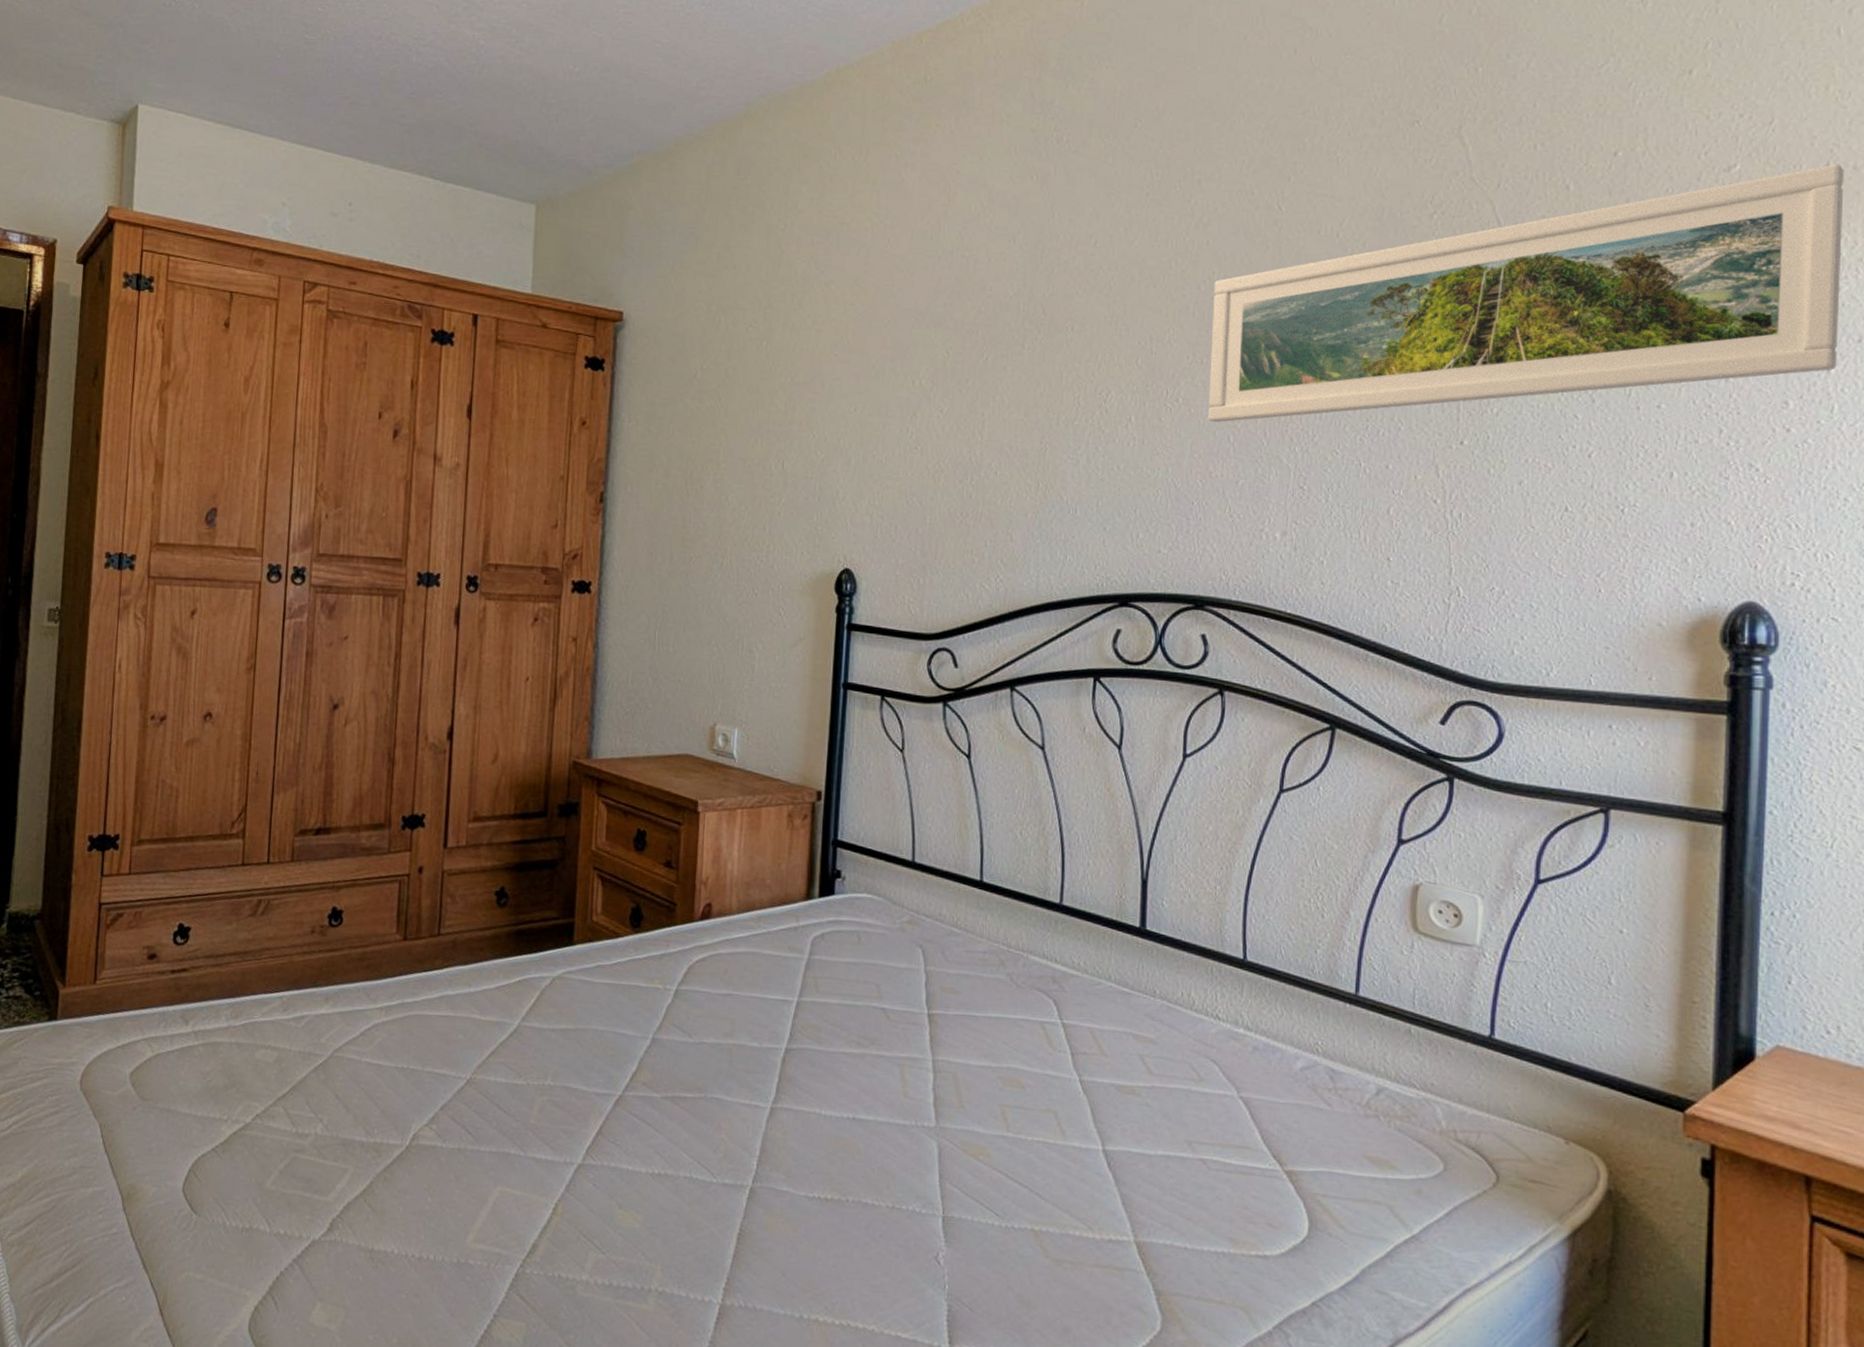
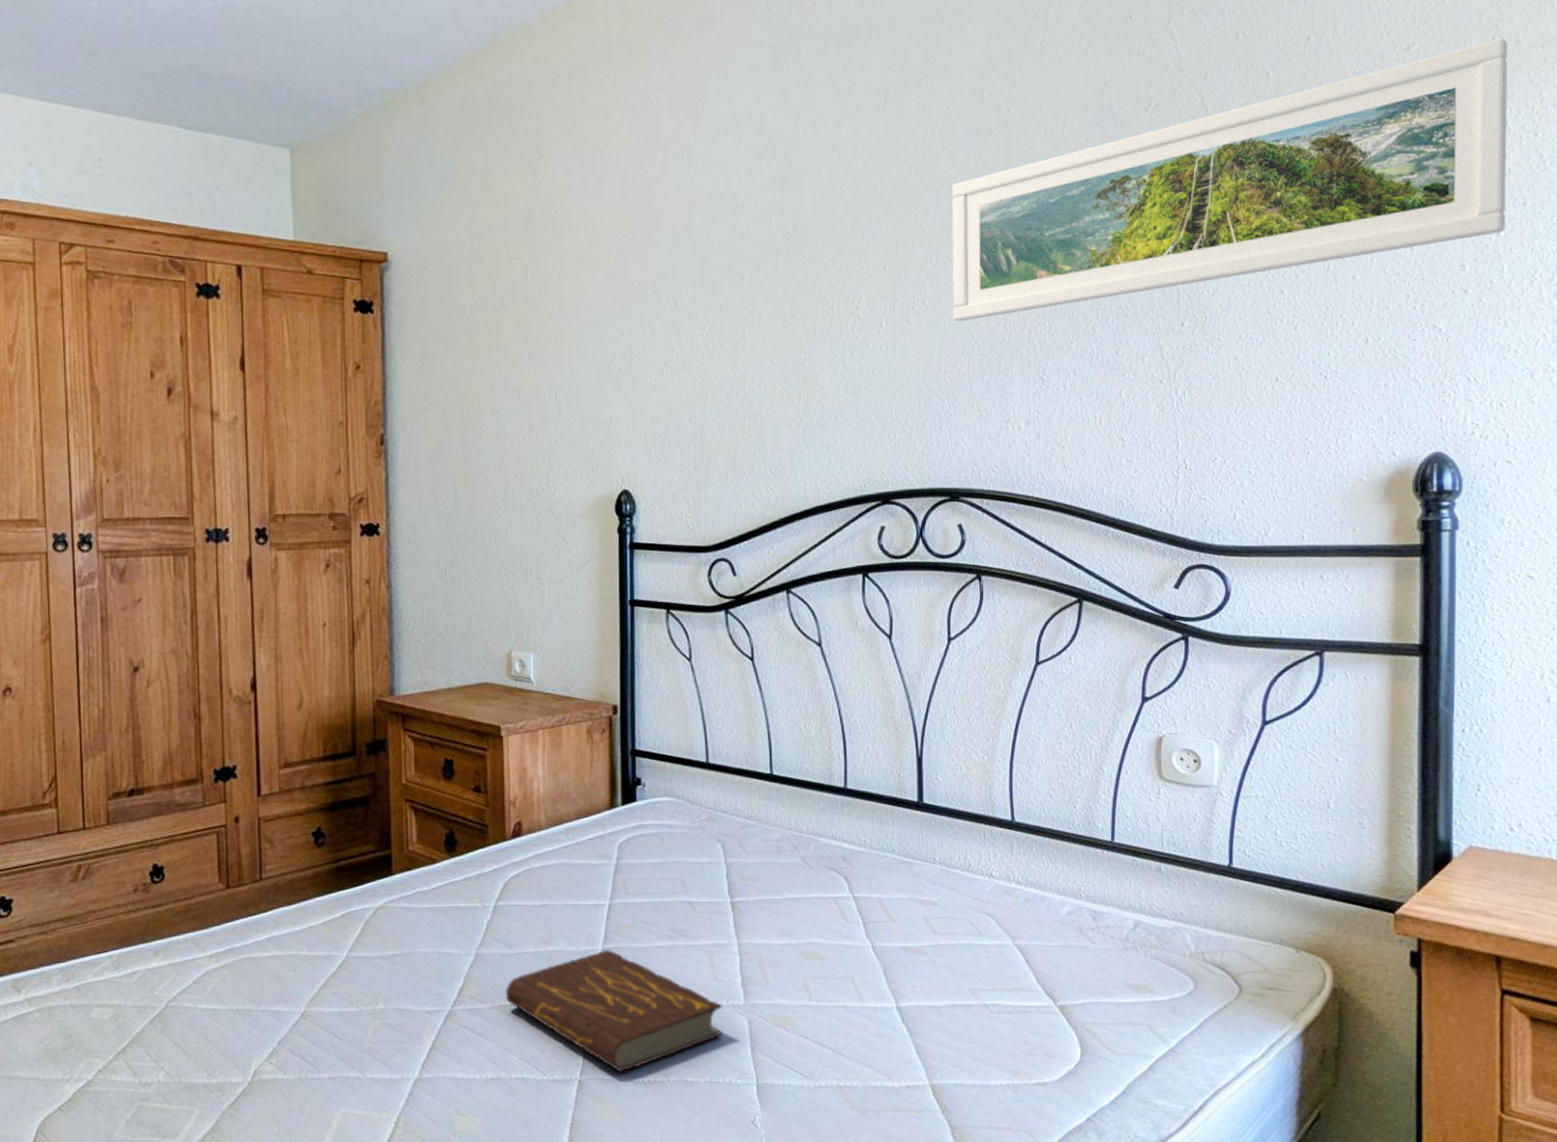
book: none [680,1050,912,1186] -> present [505,950,723,1073]

